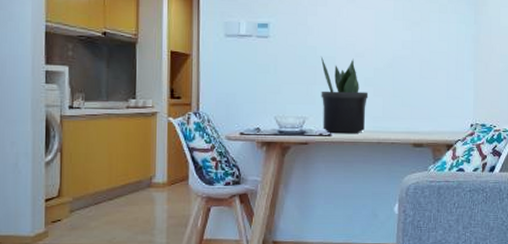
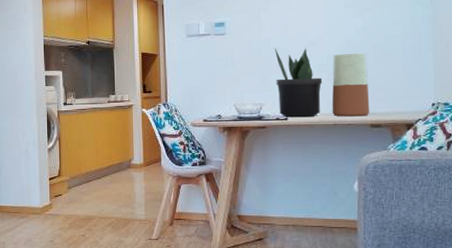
vase: none [376,68,413,135] -> present [332,54,370,117]

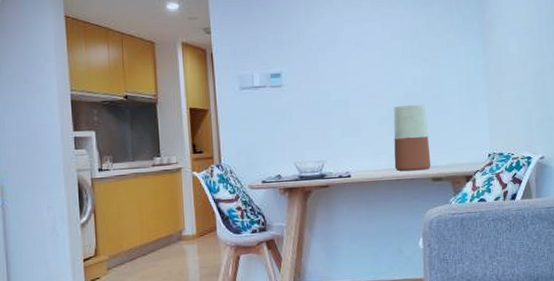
planter: present [275,48,323,117] -> none [335,100,384,174]

